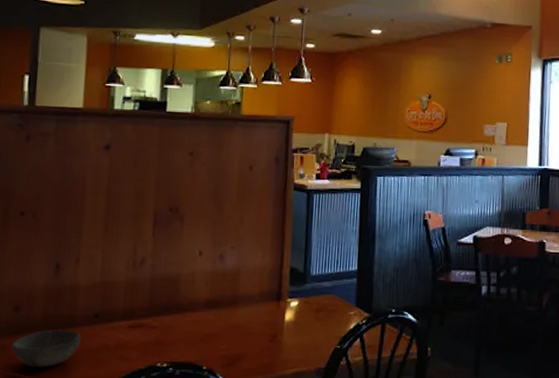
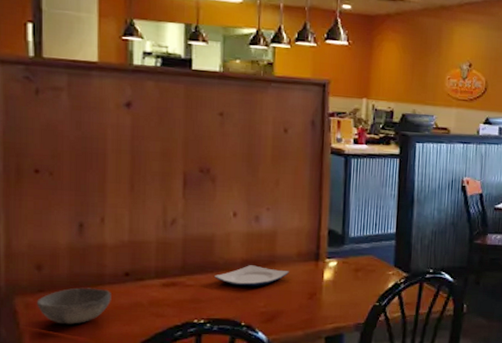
plate: none [179,305,251,329] -> present [215,265,289,287]

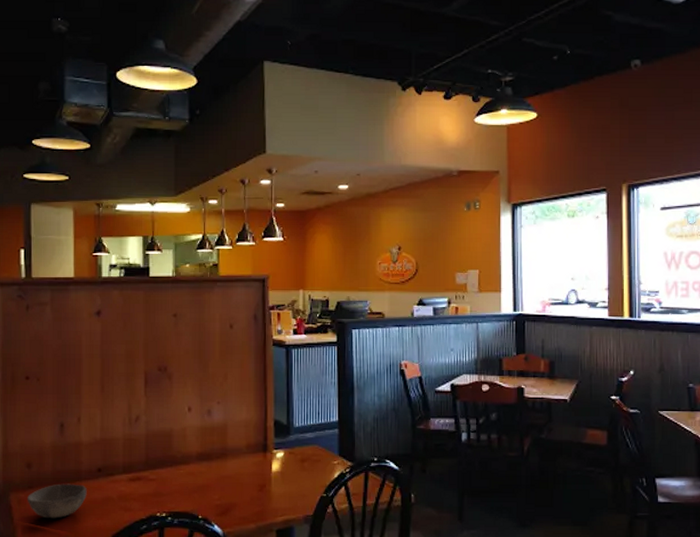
plate: present [215,265,289,287] -> none [174,458,240,480]

